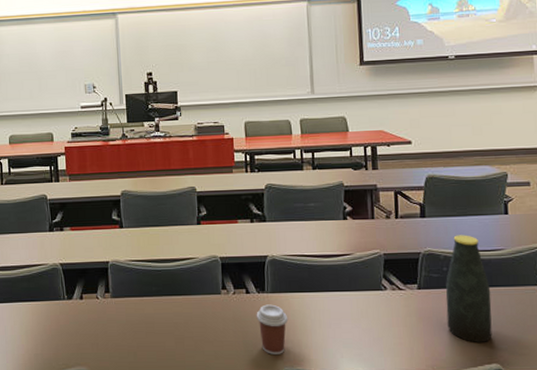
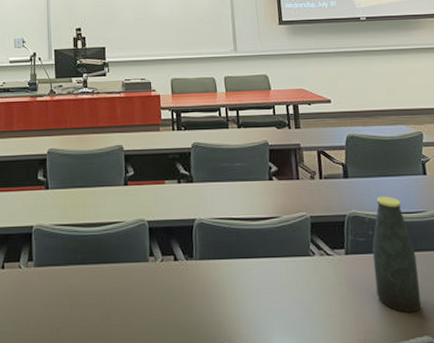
coffee cup: present [256,304,288,354] -> none [185,272,218,329]

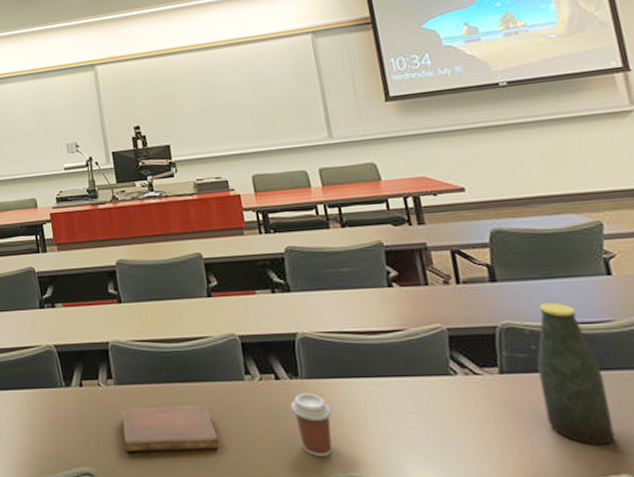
notebook: none [37,285,121,332] -> present [121,405,219,453]
coffee cup: none [185,272,218,329] -> present [290,393,333,456]

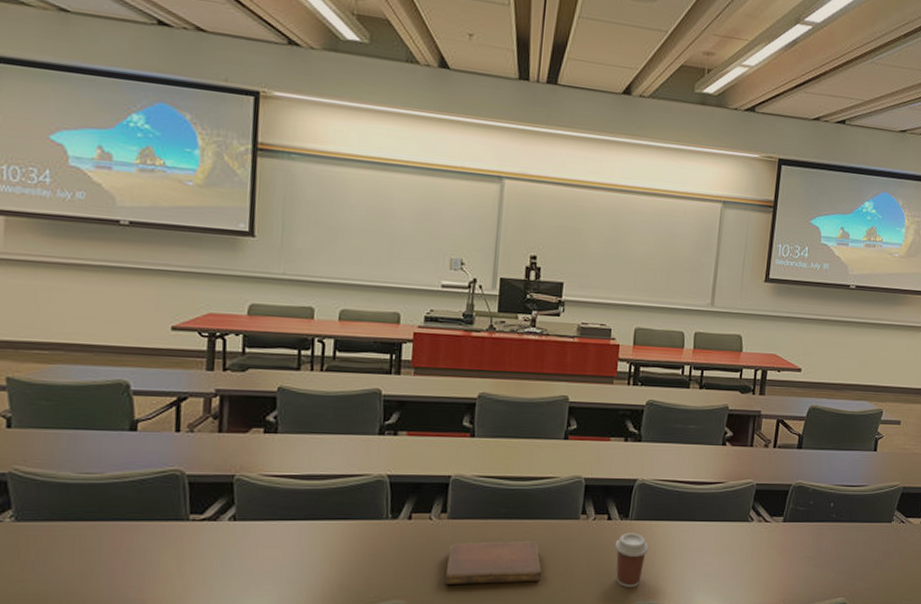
bottle: present [536,302,616,446] -> none [804,469,849,578]

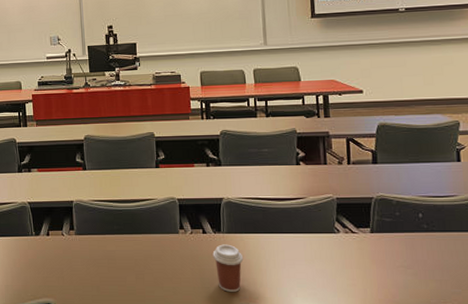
notebook: present [444,541,541,586] -> none [79,252,154,288]

